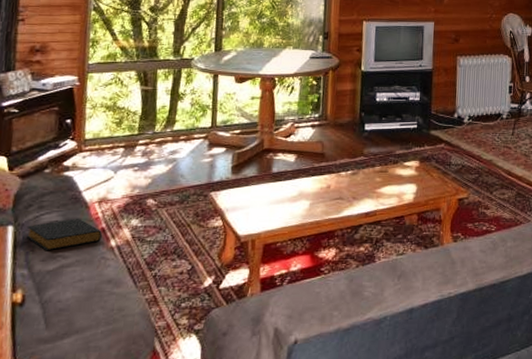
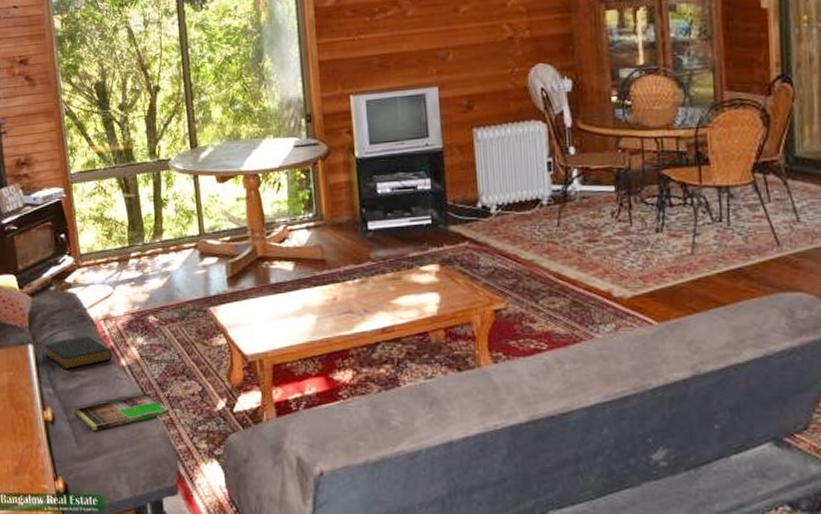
magazine: none [48,273,154,311] -> present [73,394,169,431]

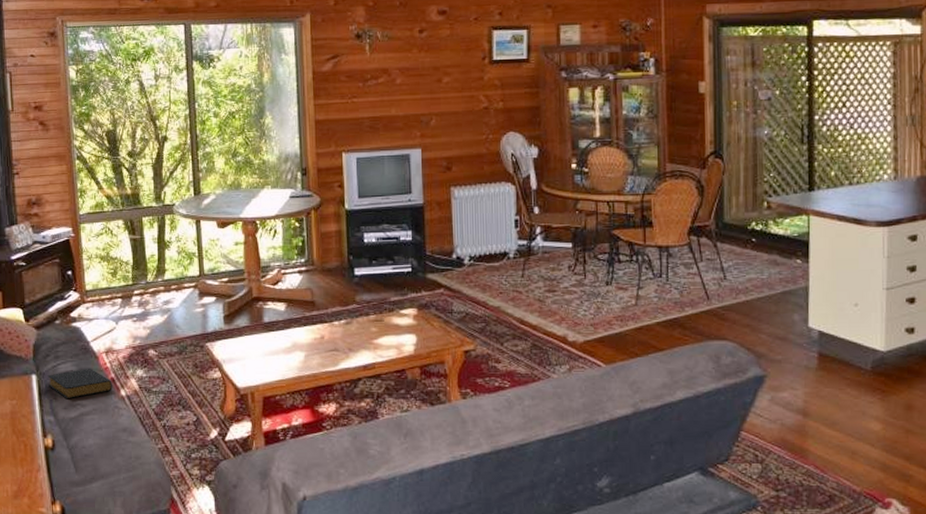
magazine: present [73,394,169,431] -> none [73,423,165,457]

